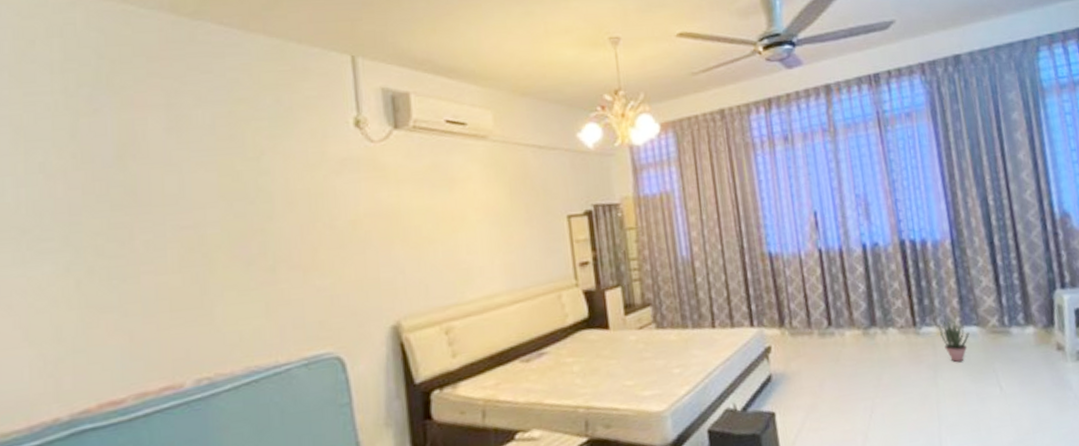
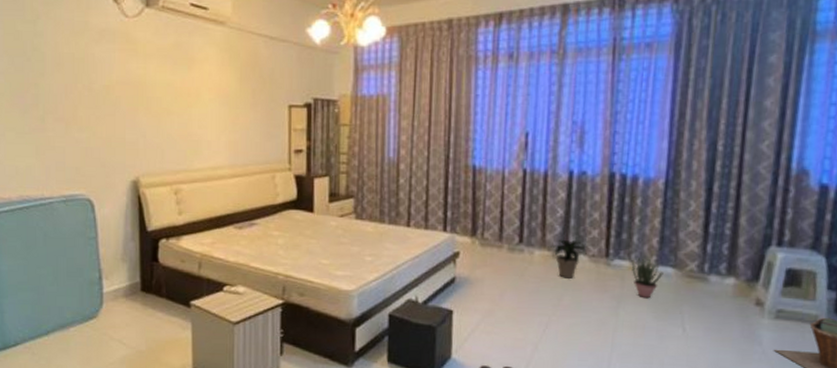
potted plant: none [857,313,895,356] -> present [548,239,587,279]

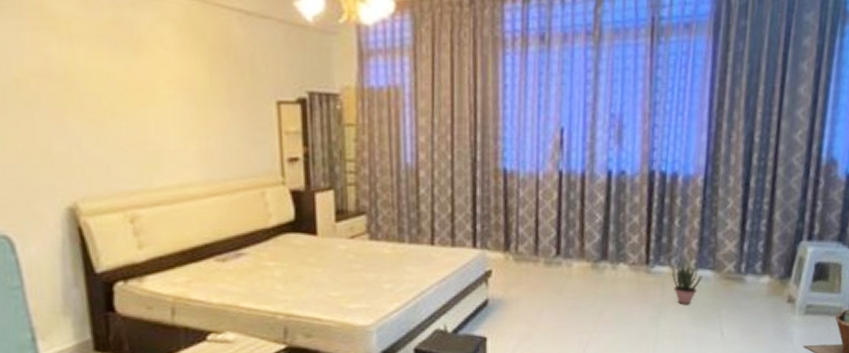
potted plant: present [548,239,587,279] -> none [587,247,627,291]

